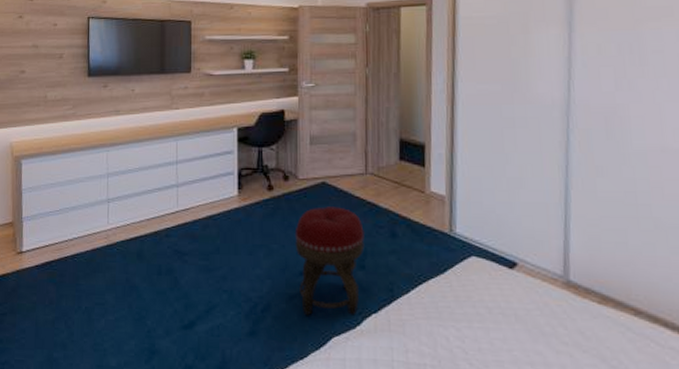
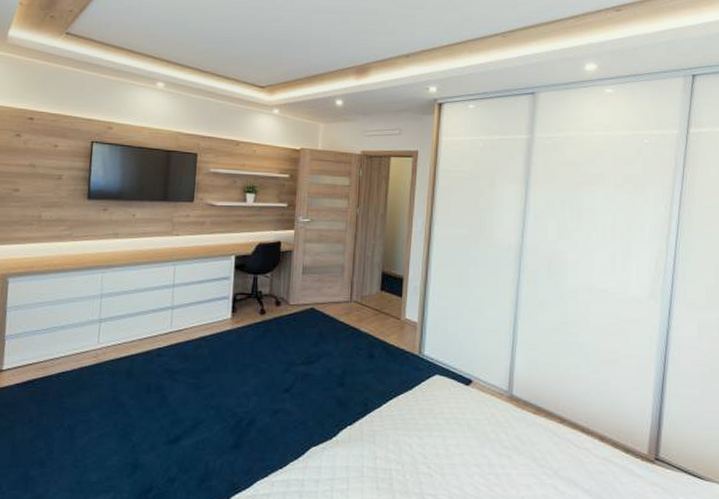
footstool: present [295,206,365,316] -> none [282,330,346,429]

